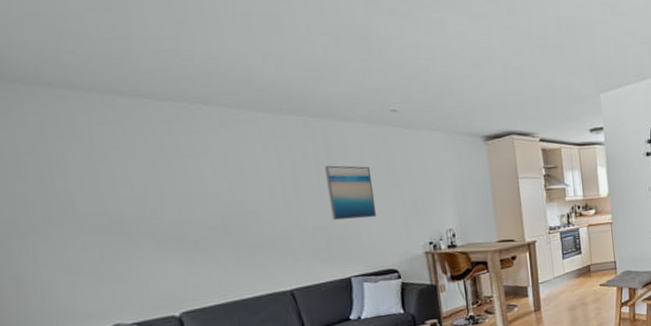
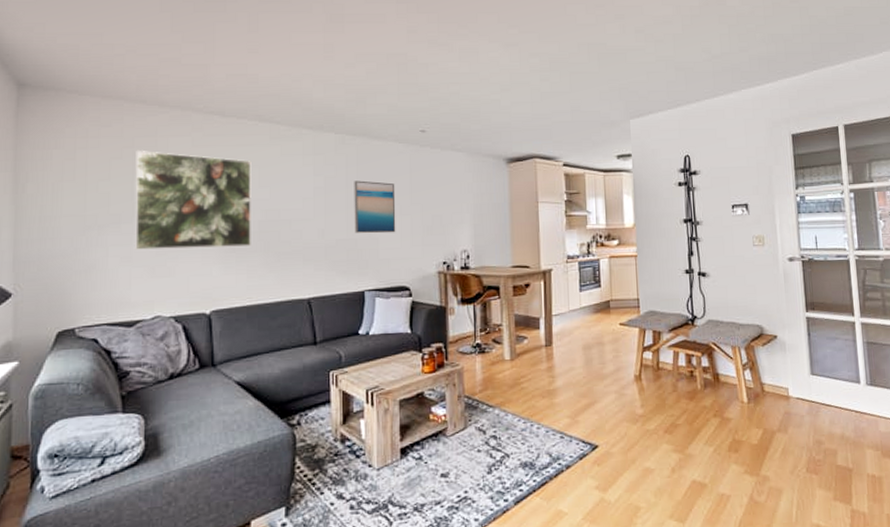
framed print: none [49,143,216,256] -> present [134,151,253,251]

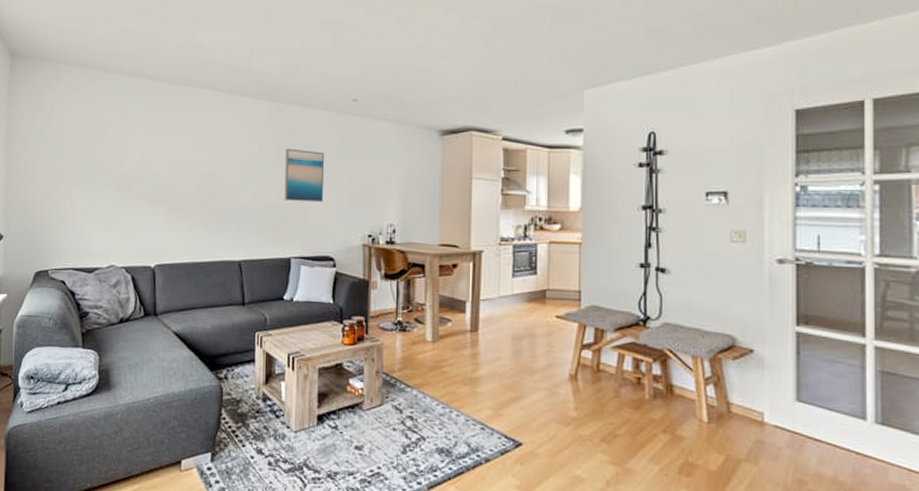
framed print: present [134,151,253,251] -> none [95,115,194,207]

